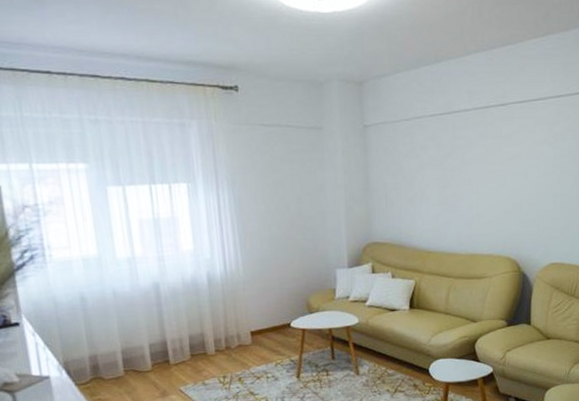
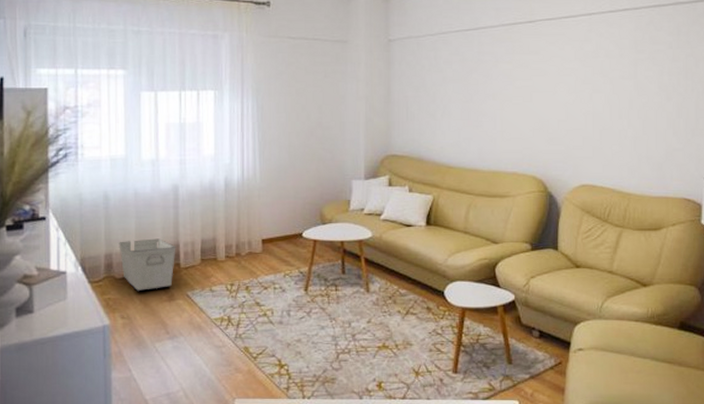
storage bin: none [102,337,164,390] -> present [119,238,176,291]

